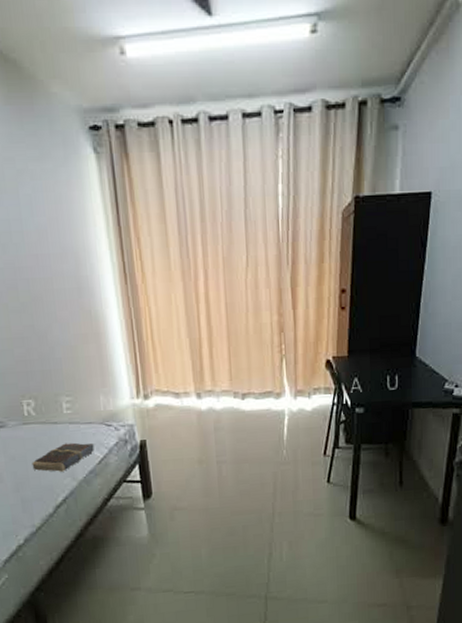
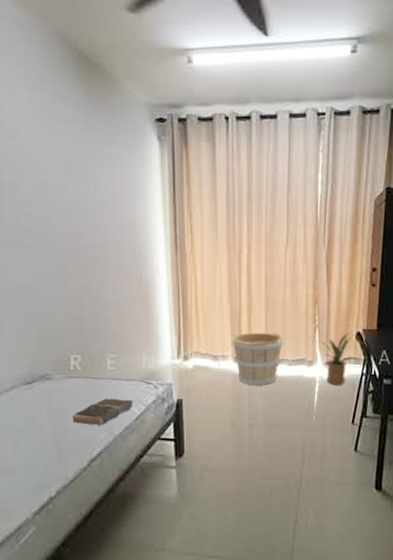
wooden bucket: none [193,365,250,422] -> present [232,332,284,386]
house plant: none [284,360,328,417] -> present [317,332,357,385]

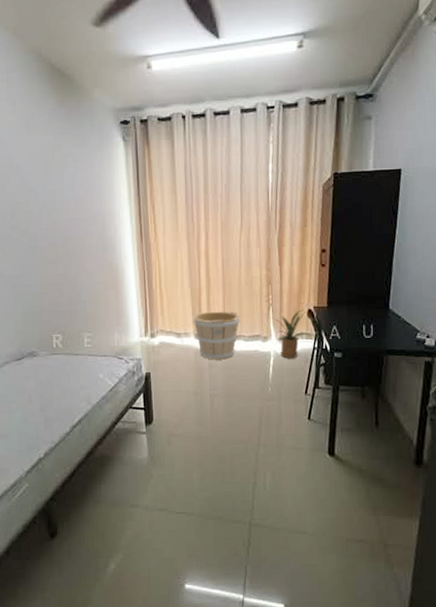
book: present [72,398,133,426] -> none [56,372,107,396]

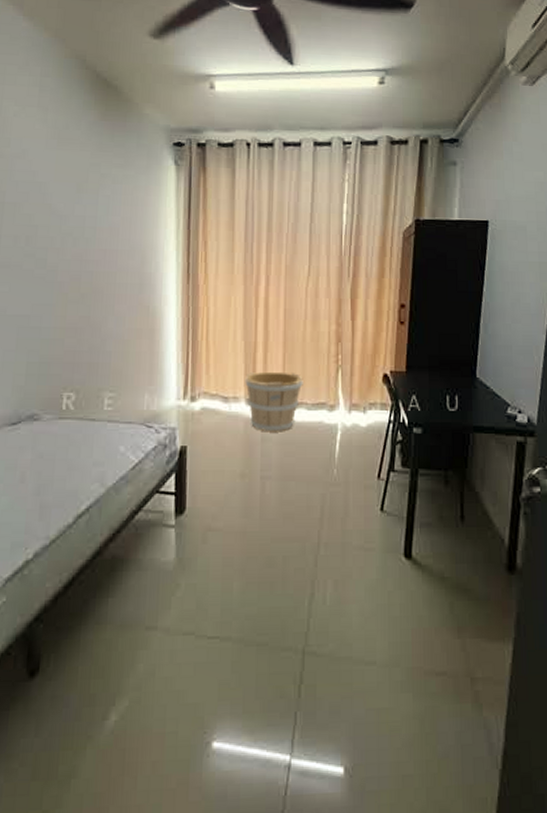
house plant: present [271,309,309,359] -> none [340,374,384,434]

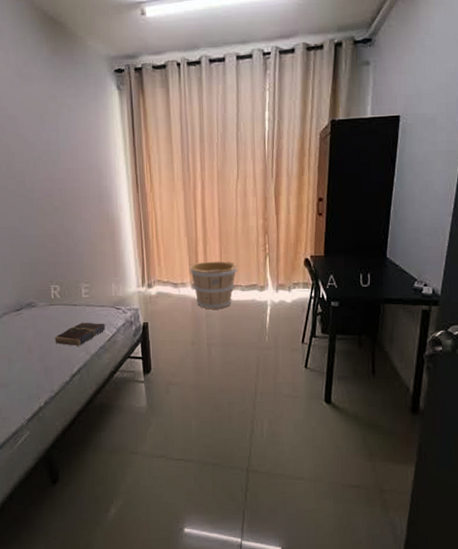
book: none [59,443,130,475] -> present [55,322,105,346]

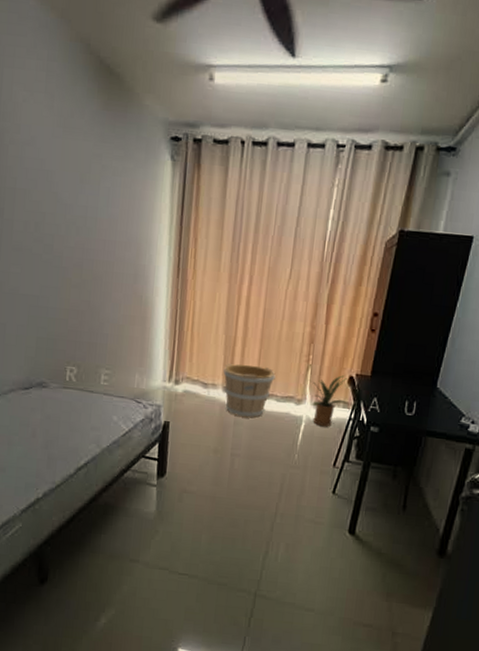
book: present [55,322,105,346] -> none [63,411,122,438]
house plant: none [268,259,306,308] -> present [308,375,347,427]

